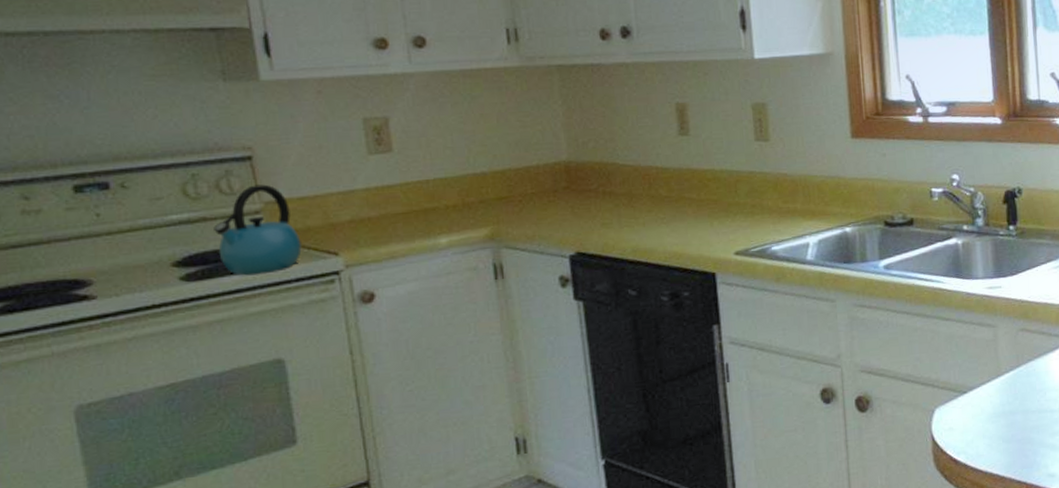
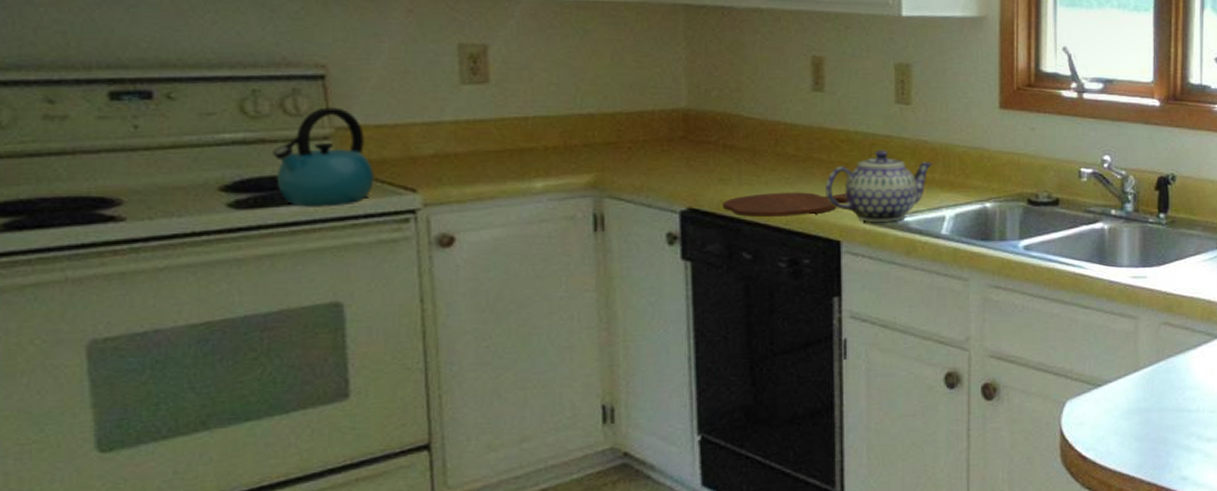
cutting board: none [606,228,718,257] -> present [722,192,847,217]
teapot: none [697,185,794,253] -> present [825,149,933,222]

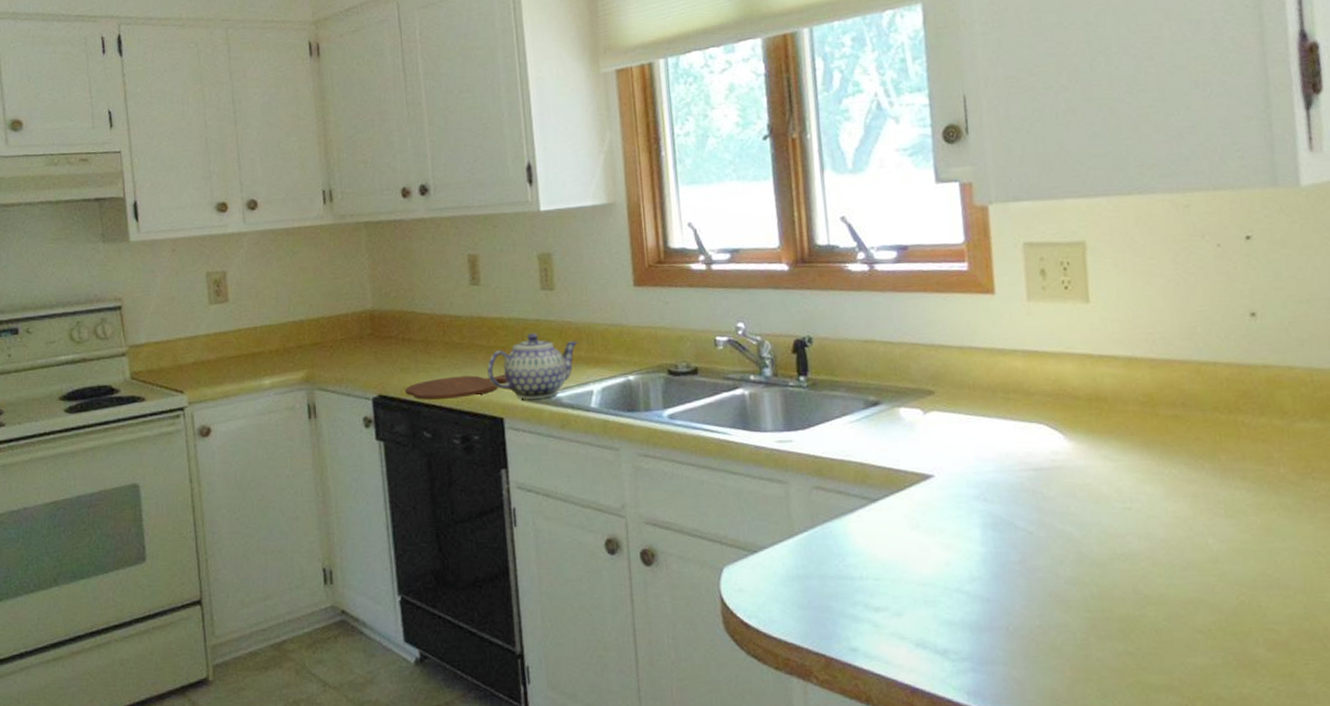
kettle: present [273,107,374,207] -> none [91,330,156,410]

